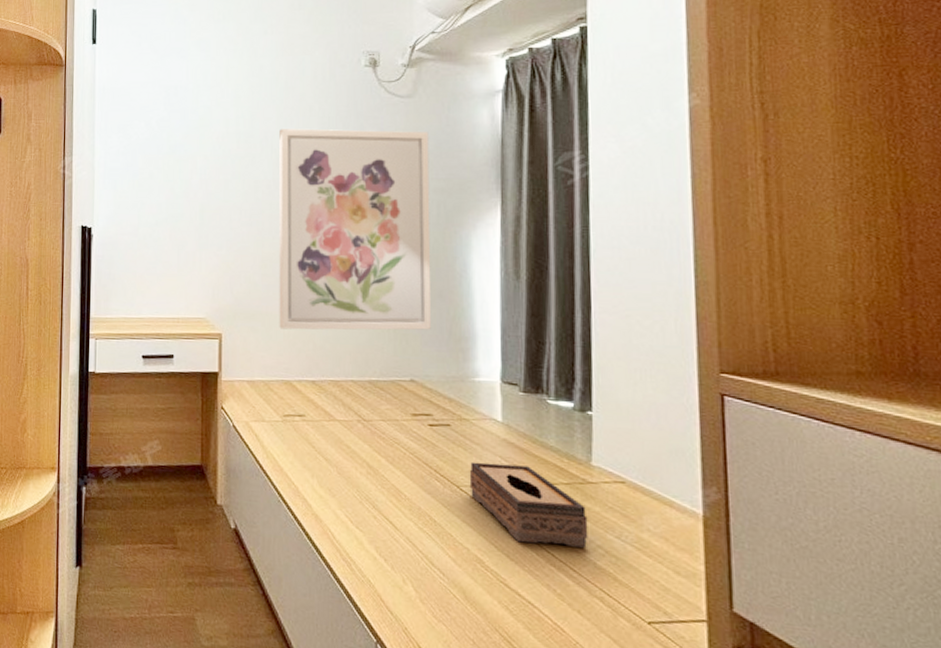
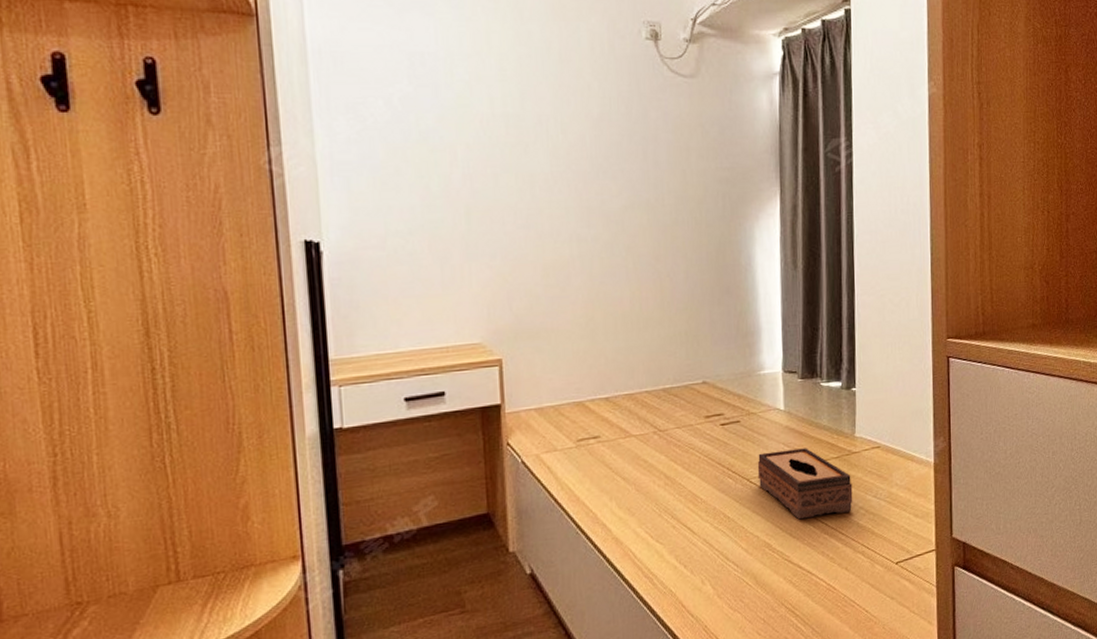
wall art: present [279,128,432,330] -> none [555,111,720,346]

